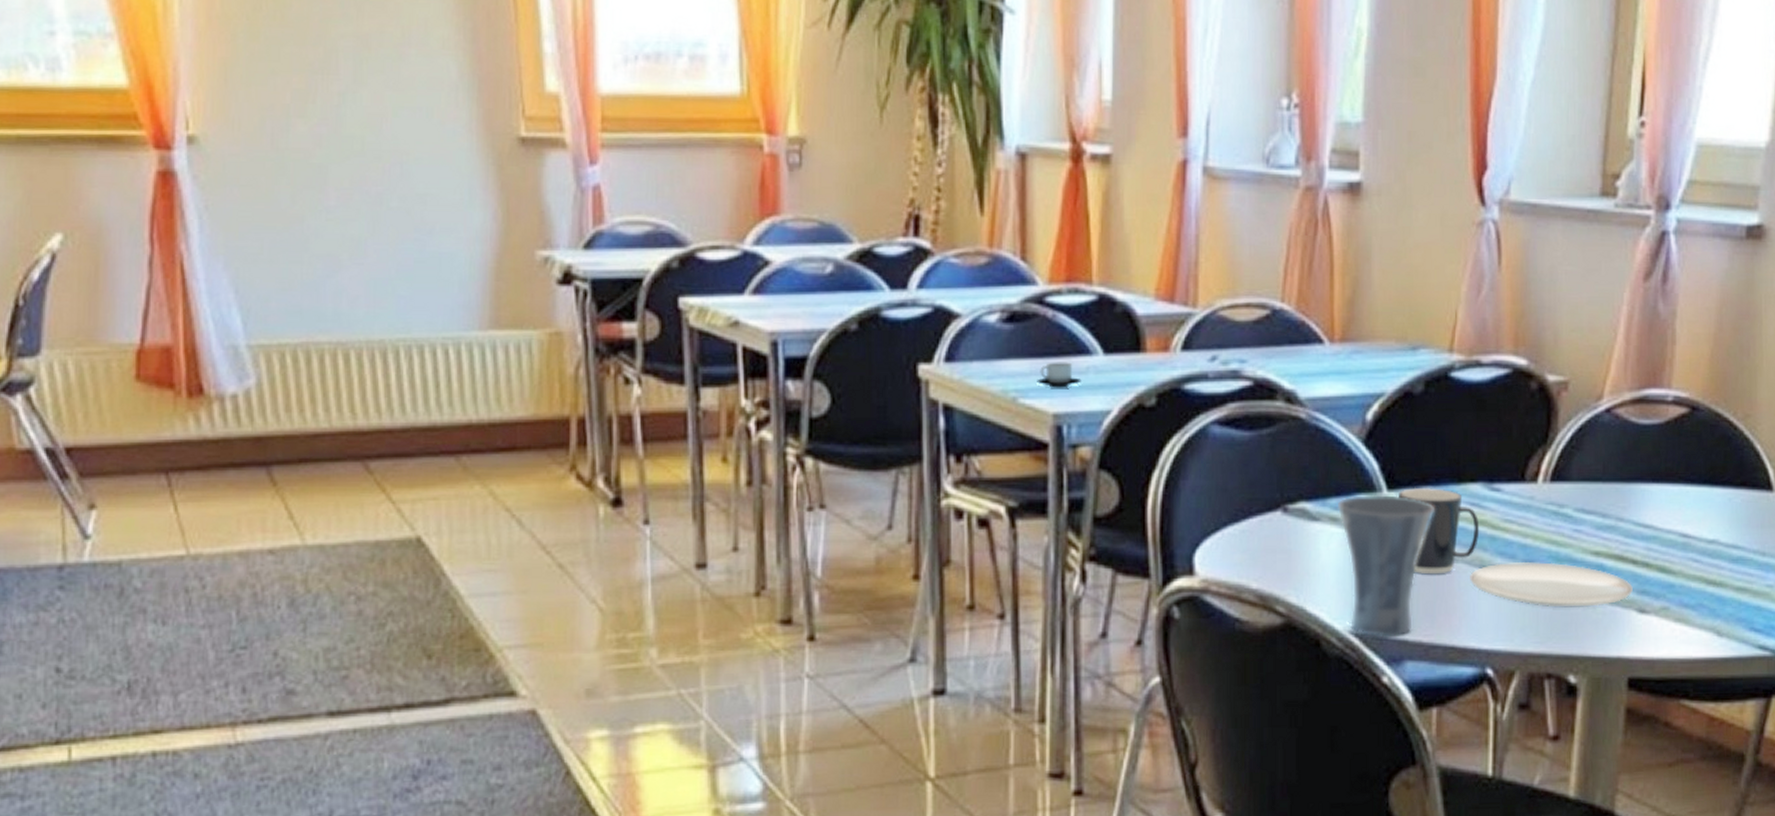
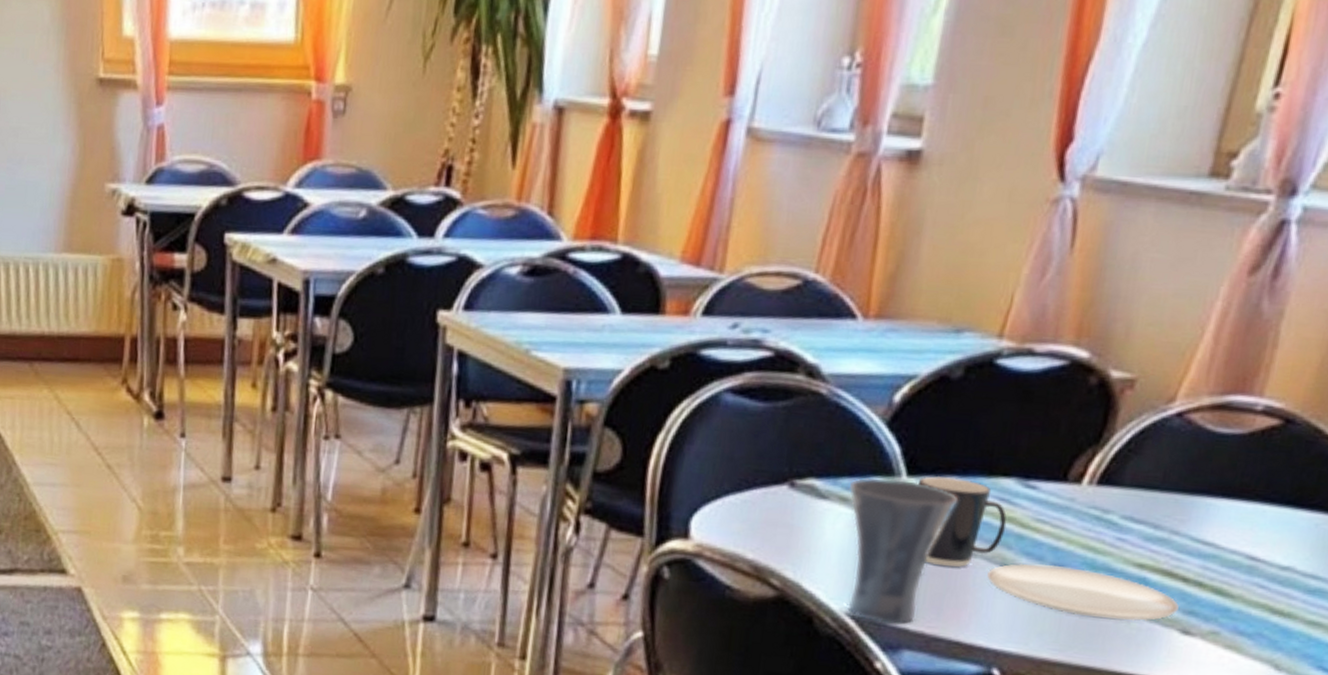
cup: present [1037,362,1081,388] -> none [551,317,596,344]

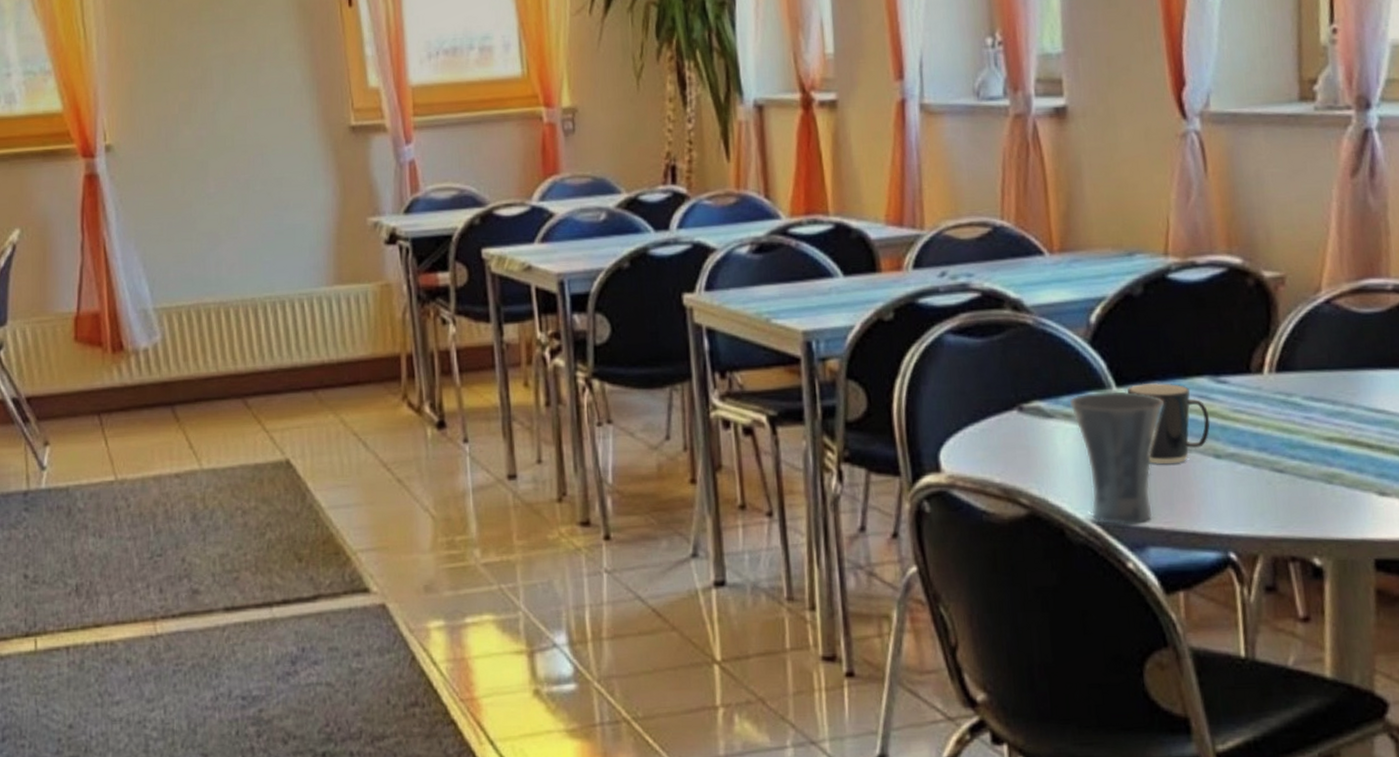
plate: present [987,564,1179,622] -> none [1204,449,1371,492]

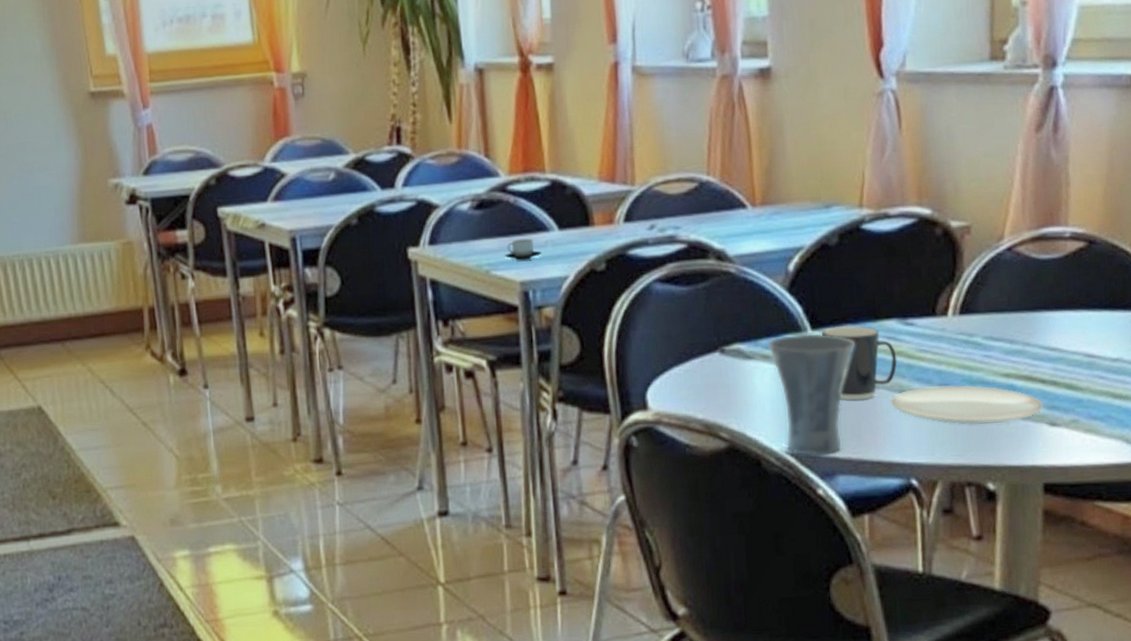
cup: none [786,284,826,309] -> present [505,238,542,261]
plate: none [1204,449,1371,492] -> present [891,385,1043,424]

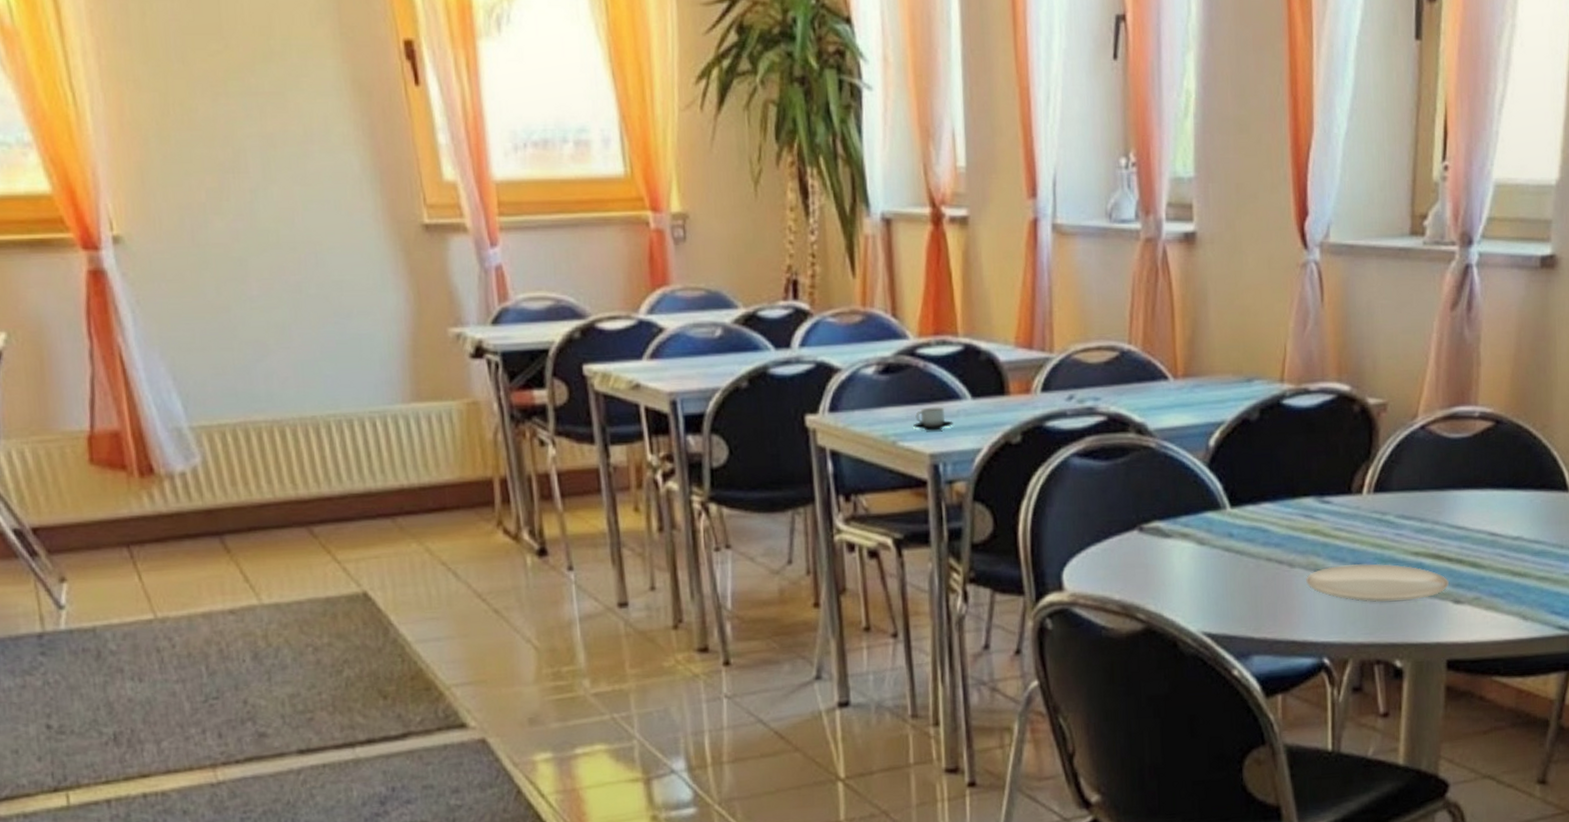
cup: present [767,333,856,455] -> none [1186,511,1274,635]
mug: present [822,325,898,401] -> none [1241,503,1313,580]

